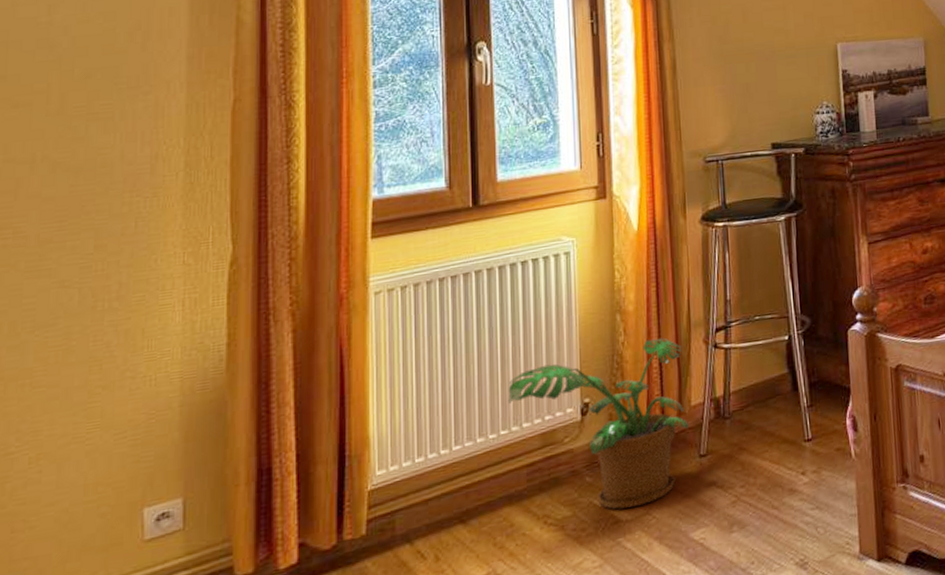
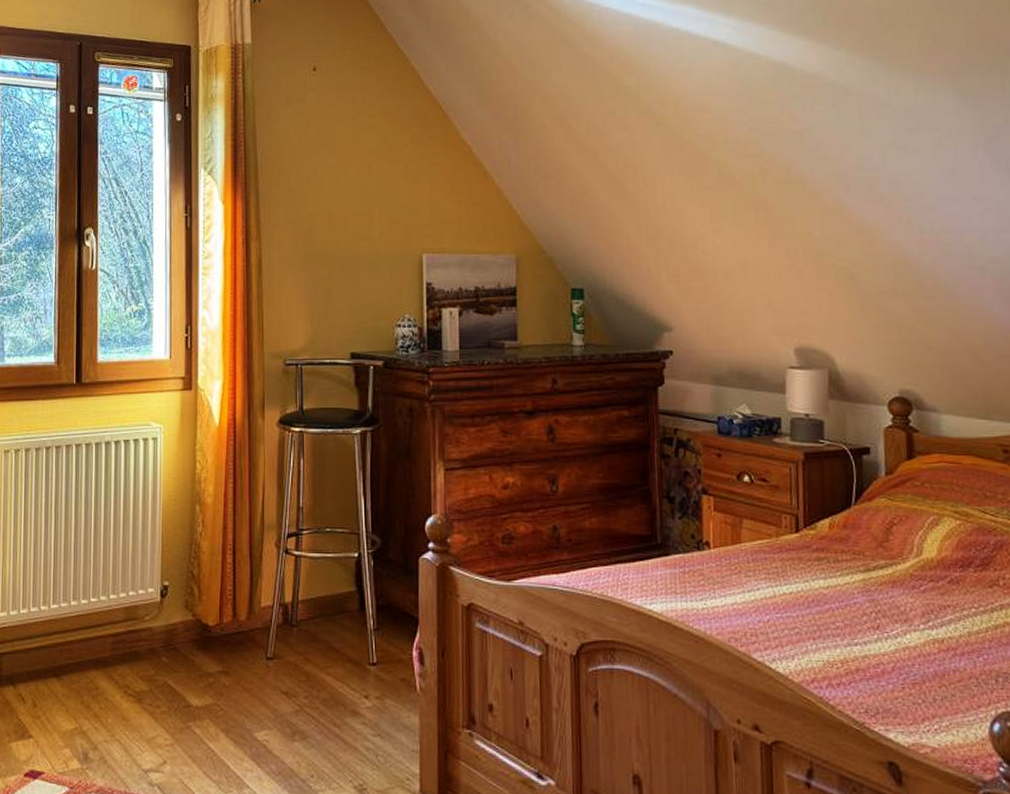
potted plant: present [508,337,690,510] -> none [98,534,259,695]

